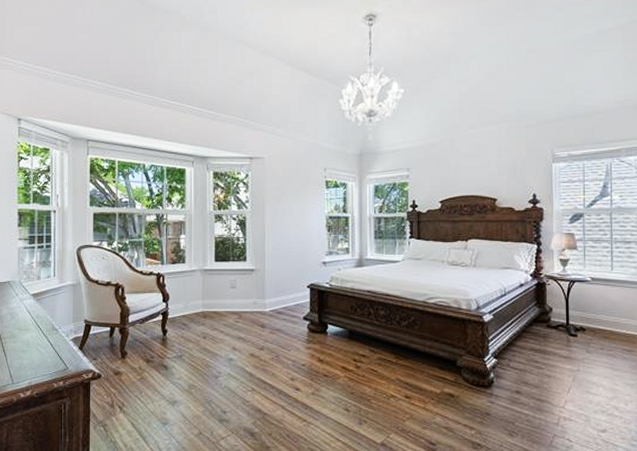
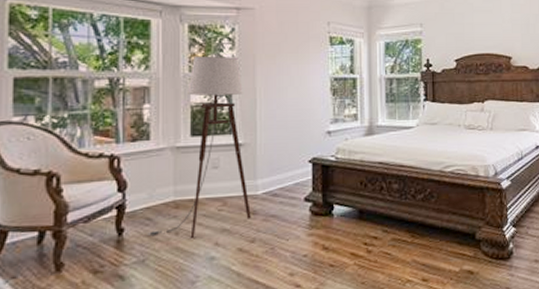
floor lamp: none [184,197,260,342] -> present [148,55,251,238]

